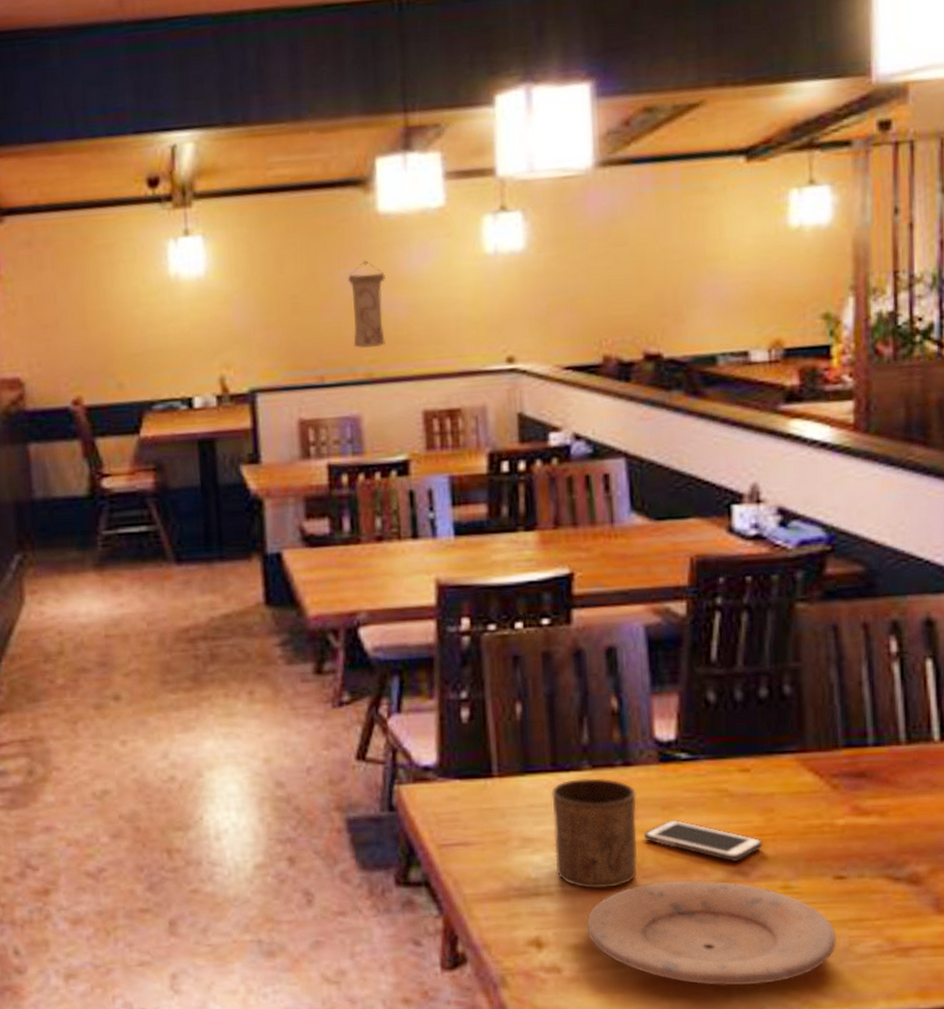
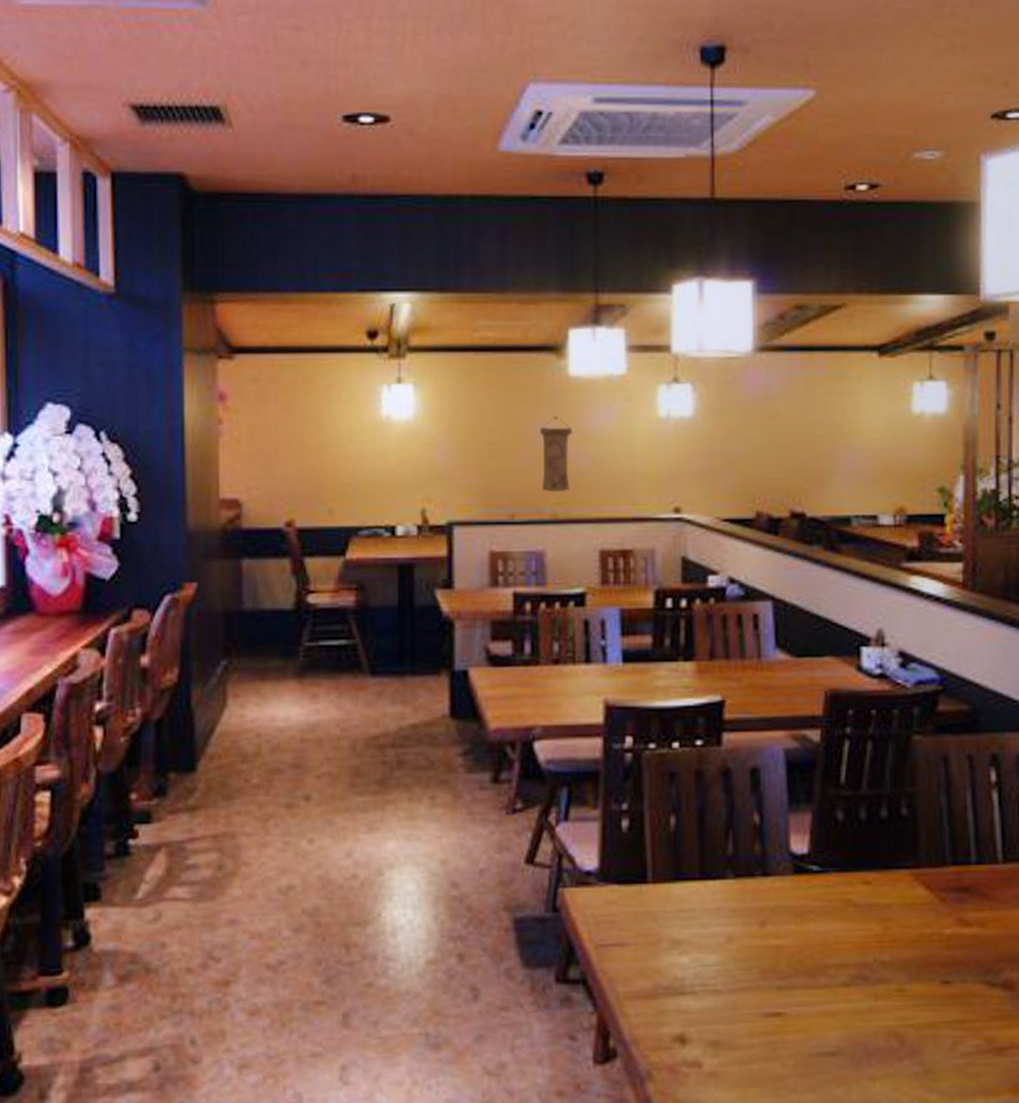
cup: present [551,778,638,889] -> none [699,886,773,989]
plate: present [586,880,837,986] -> none [725,982,943,1082]
cell phone: present [643,820,763,861] -> none [778,927,881,966]

